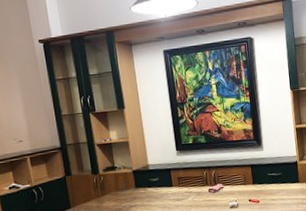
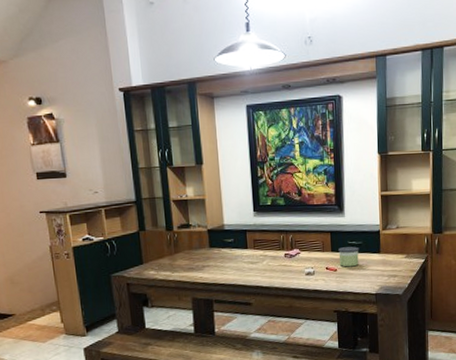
candle: none [259,178,280,198] -> present [338,246,360,267]

